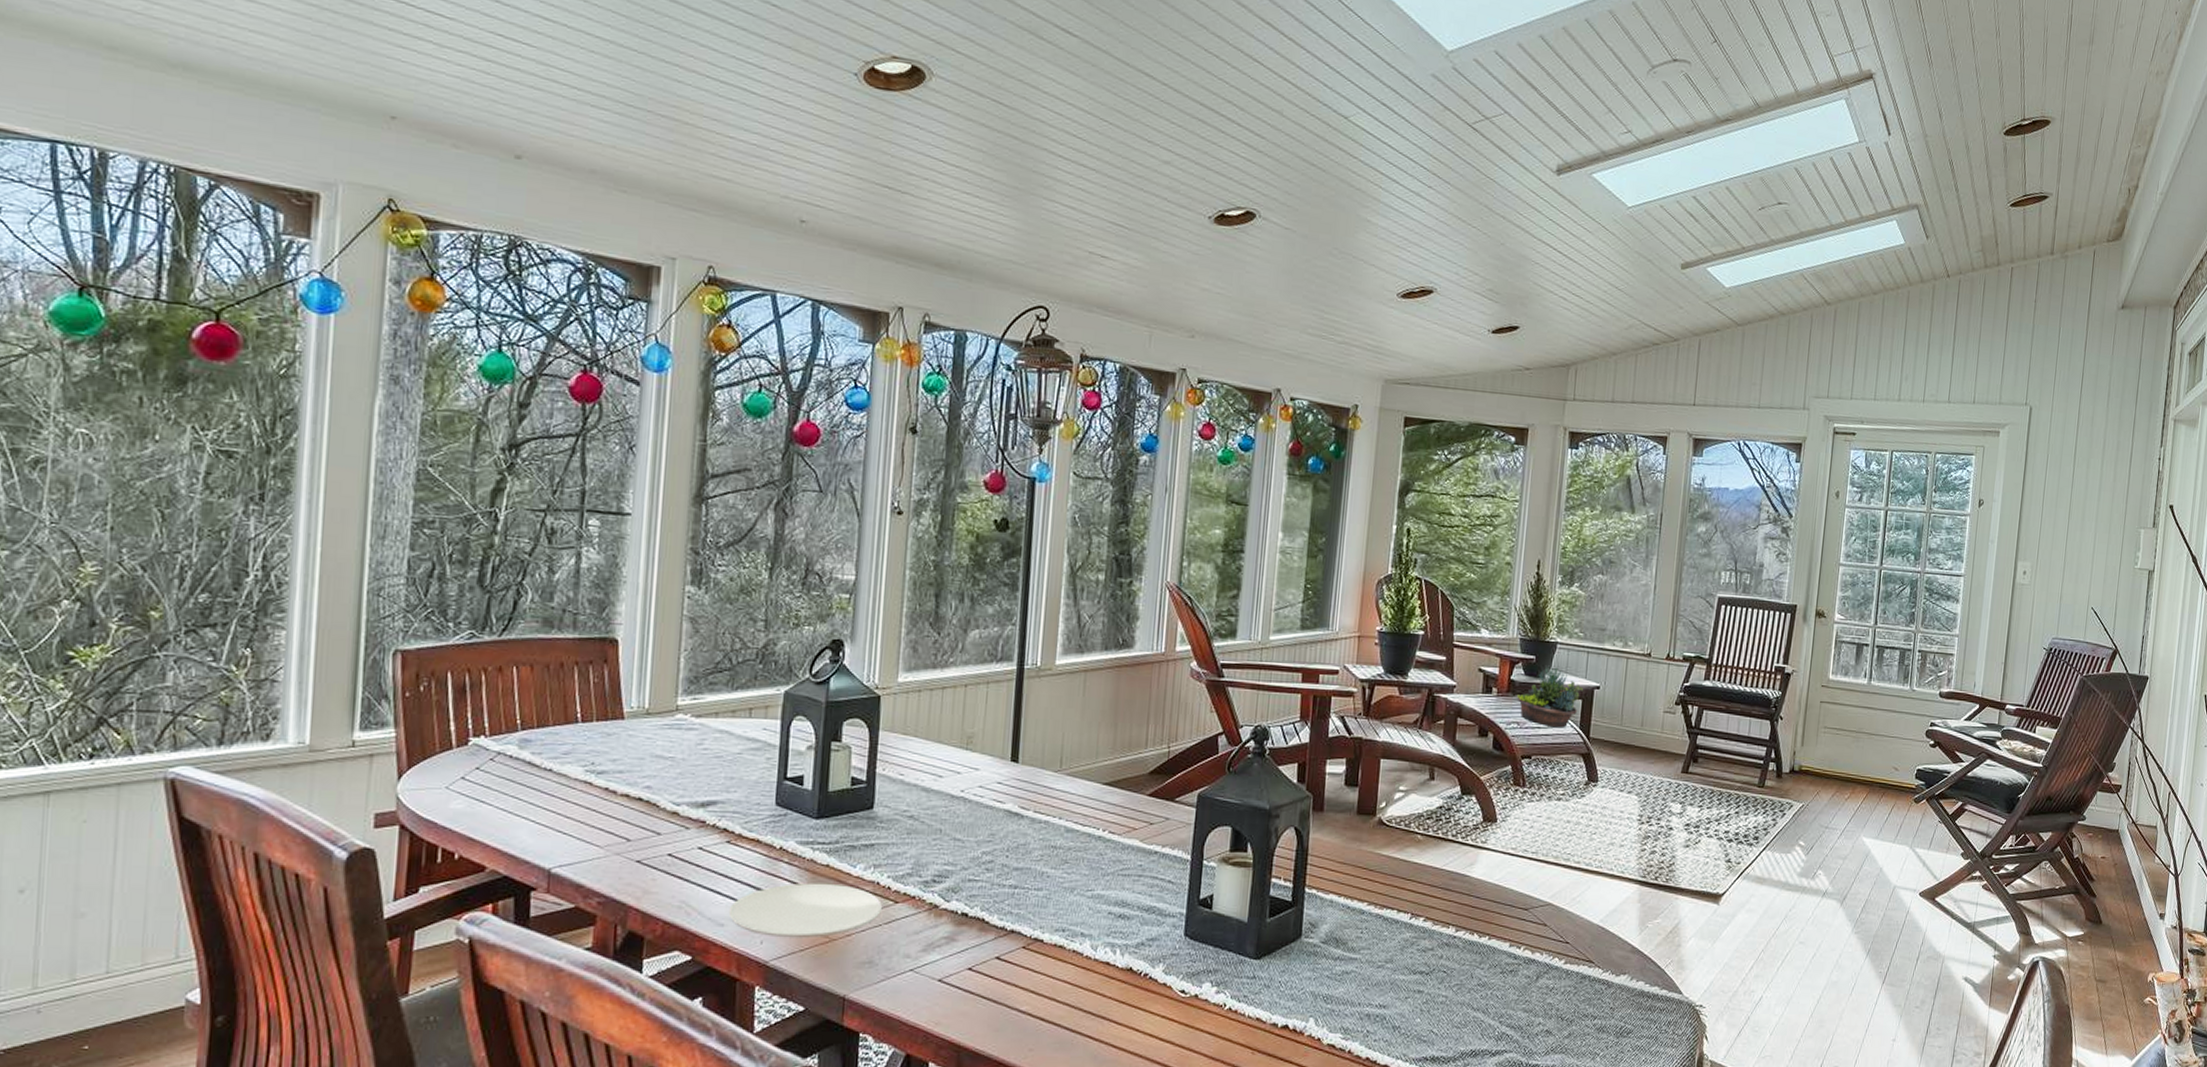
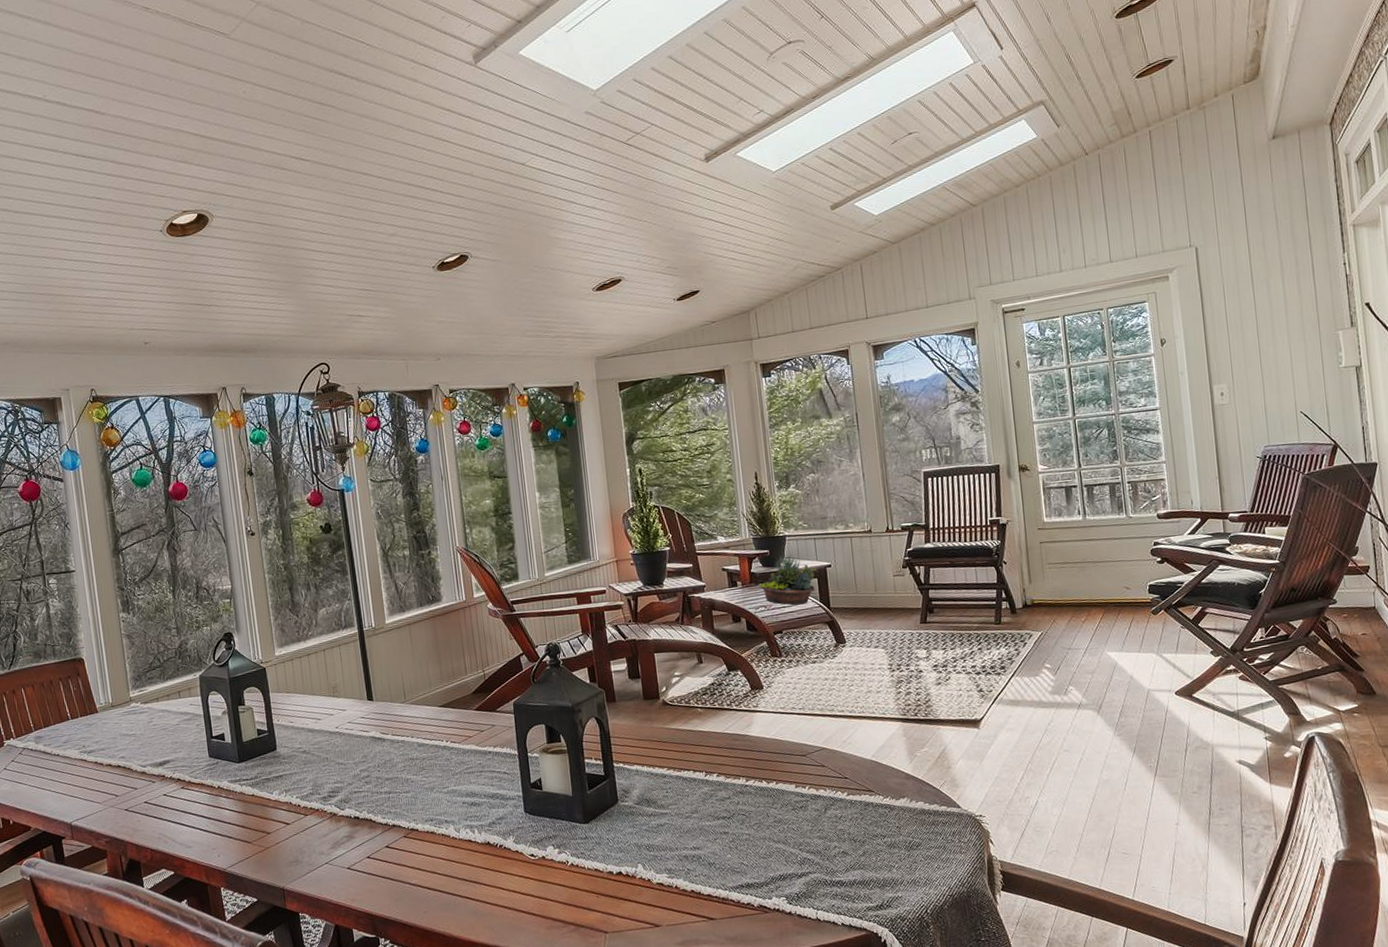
plate: present [728,883,883,939] -> none [192,807,298,852]

